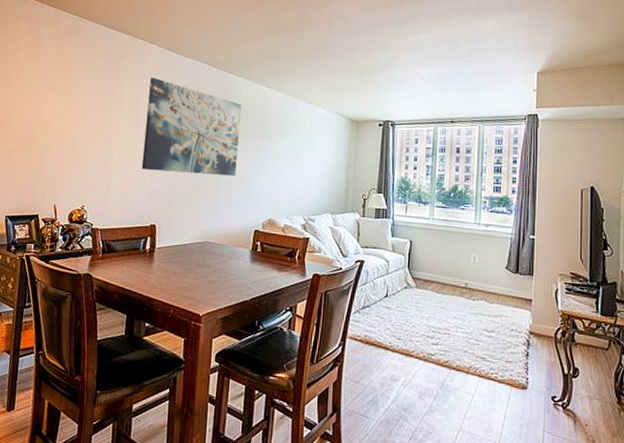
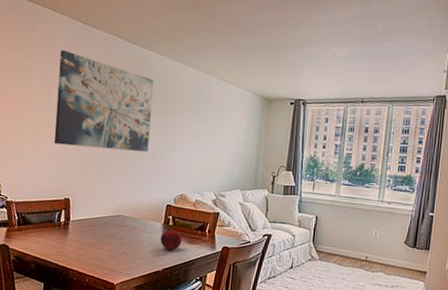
fruit: none [248,255,271,278] -> present [160,228,182,250]

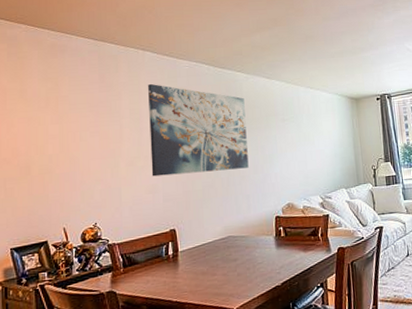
fruit: present [160,228,182,250] -> none [274,239,296,262]

